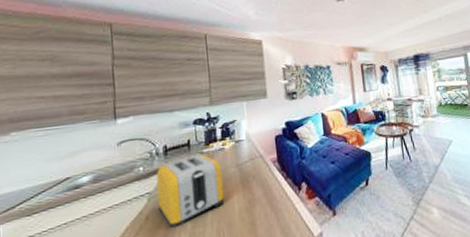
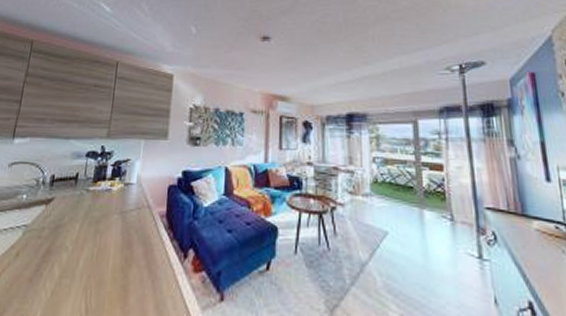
toaster: present [156,154,225,228] -> none [31,192,104,272]

